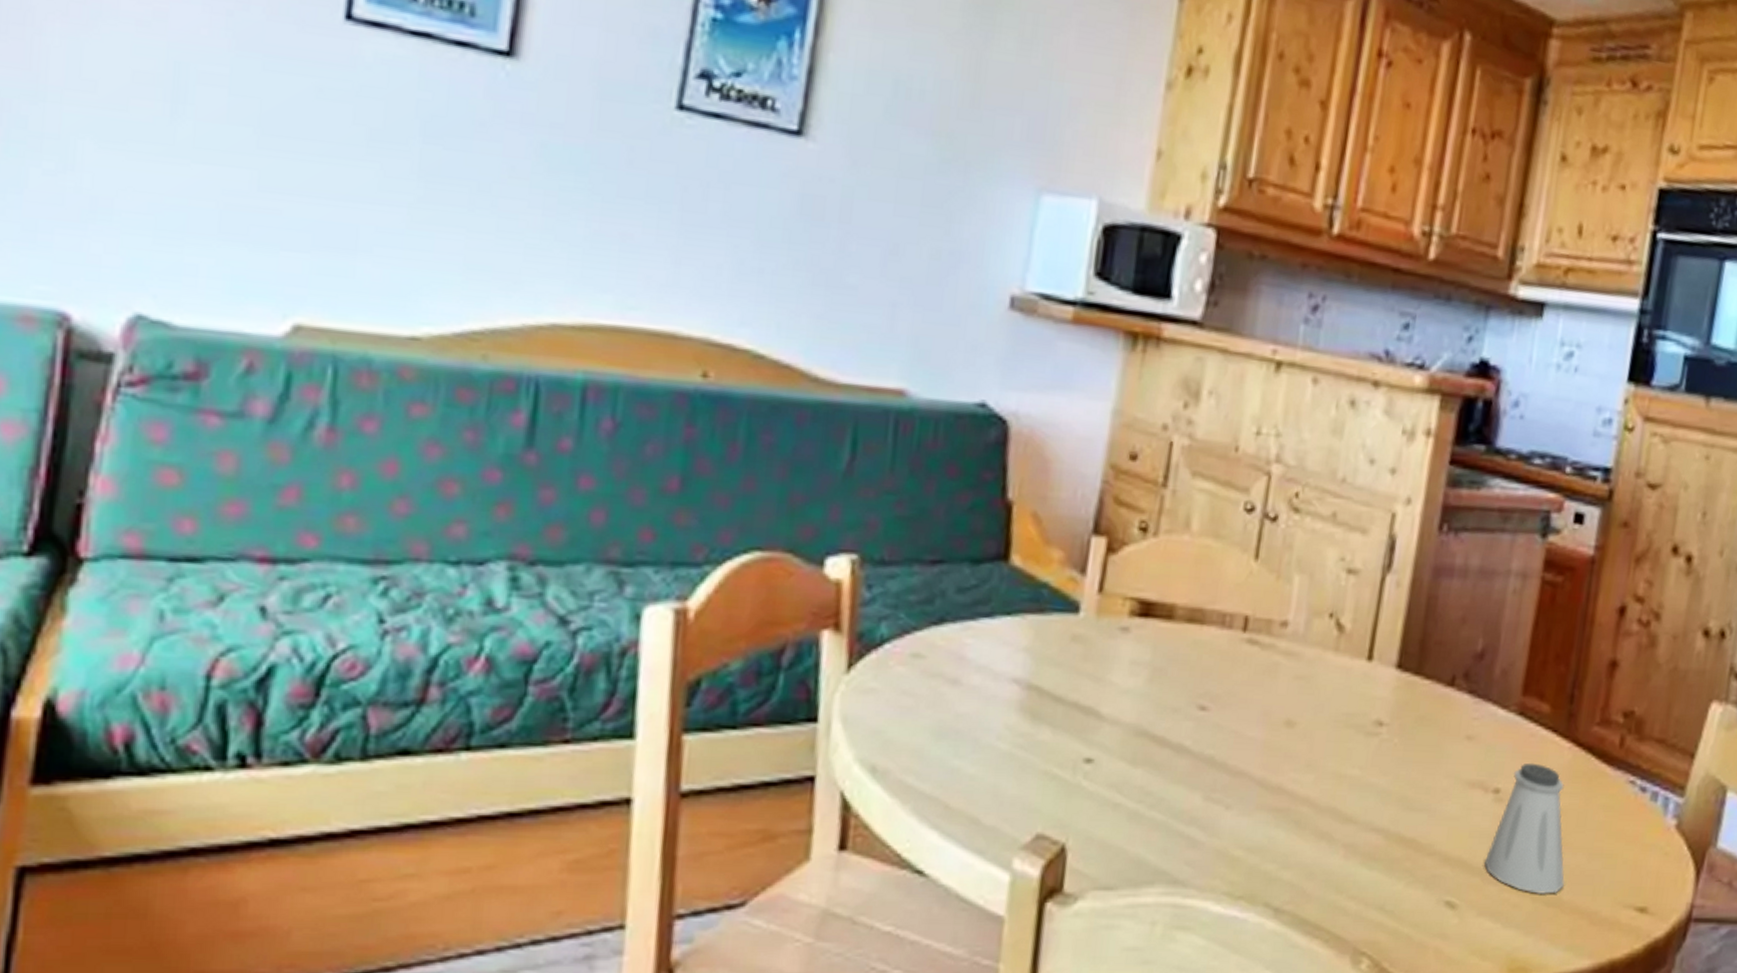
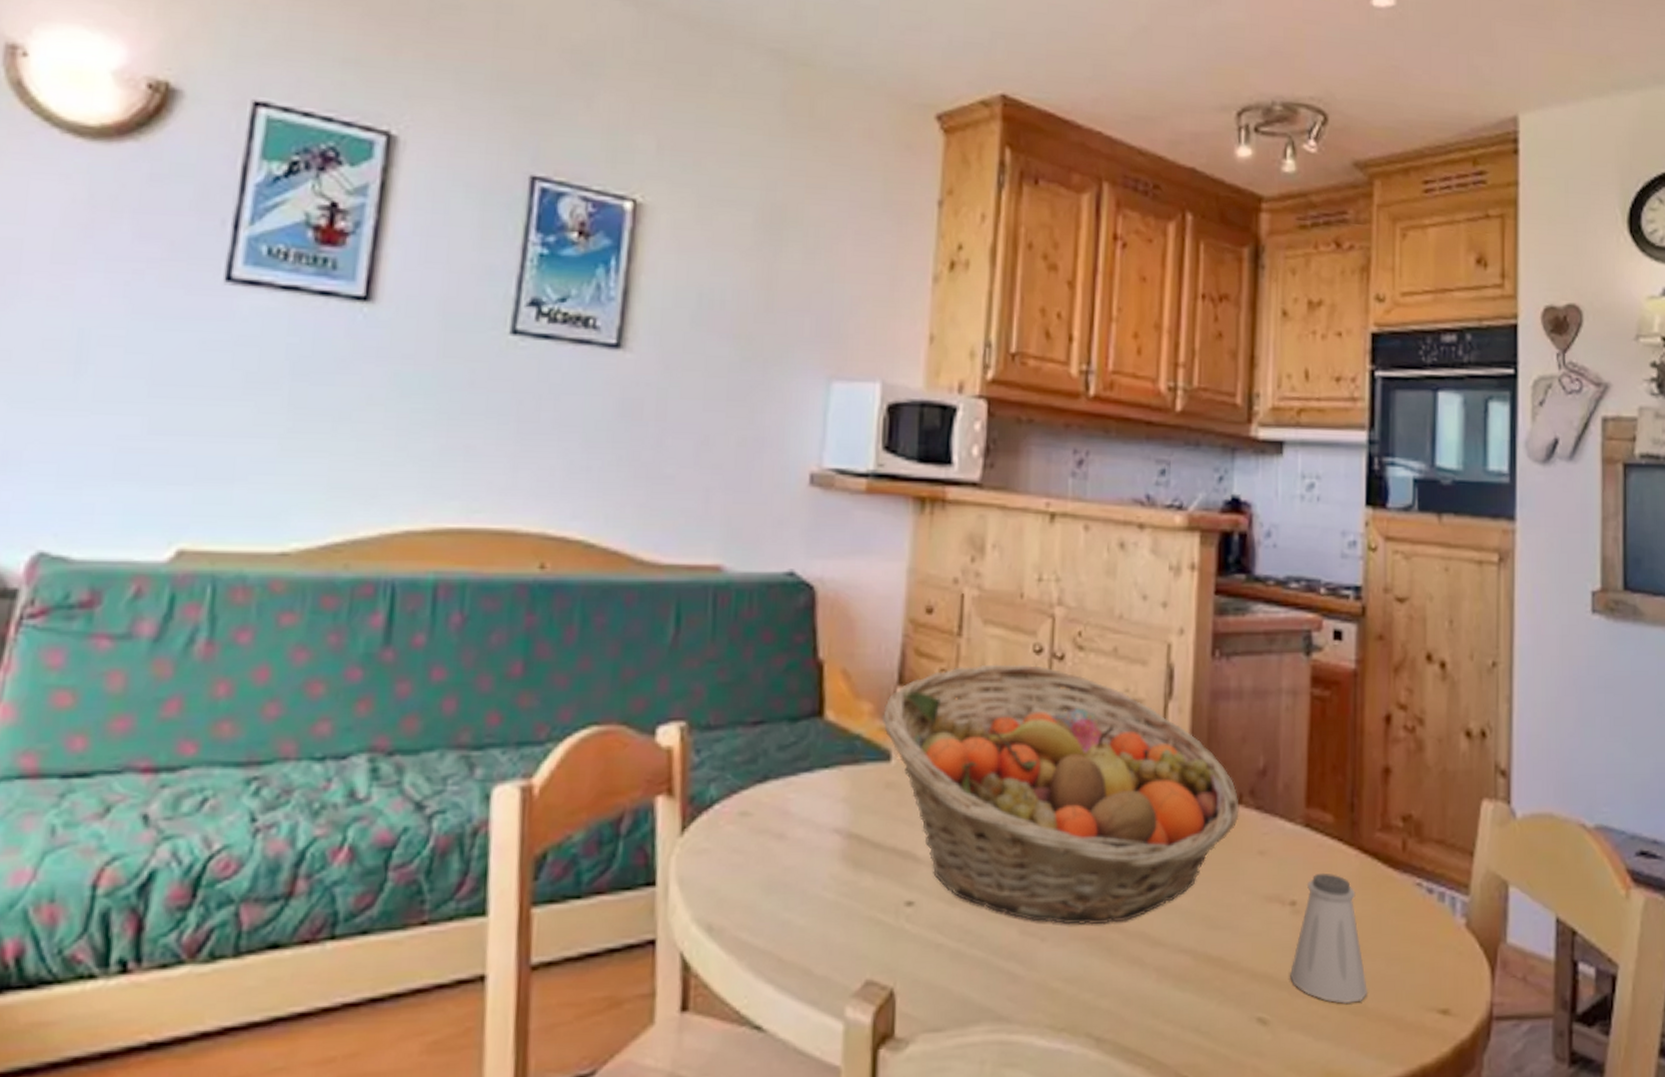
fruit basket: none [1072,519,1452,797] -> present [881,664,1239,925]

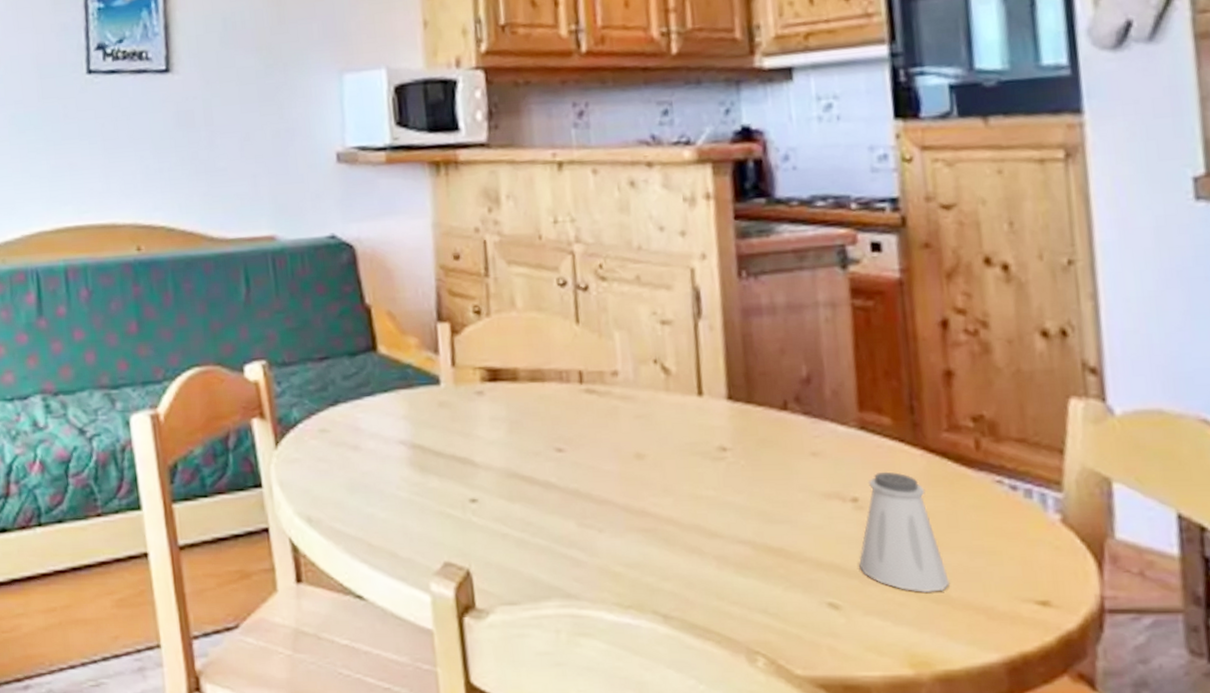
fruit basket: present [881,664,1239,925] -> none [427,296,786,519]

